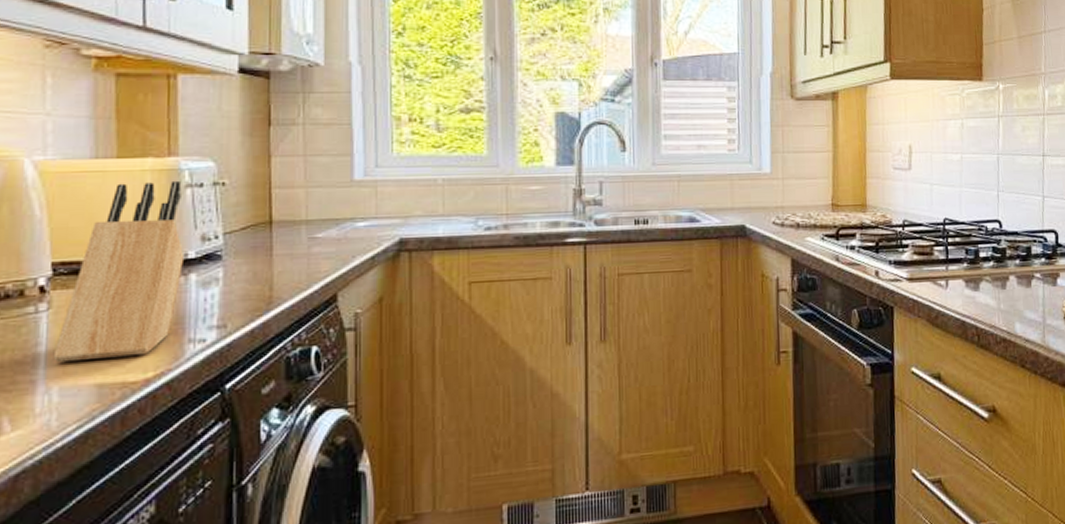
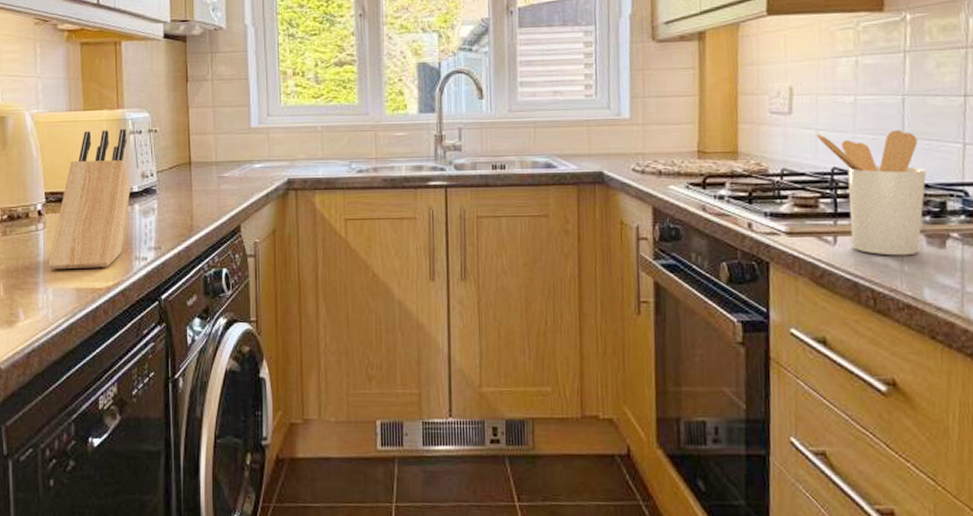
utensil holder: none [931,184,1016,296] -> present [817,130,926,256]

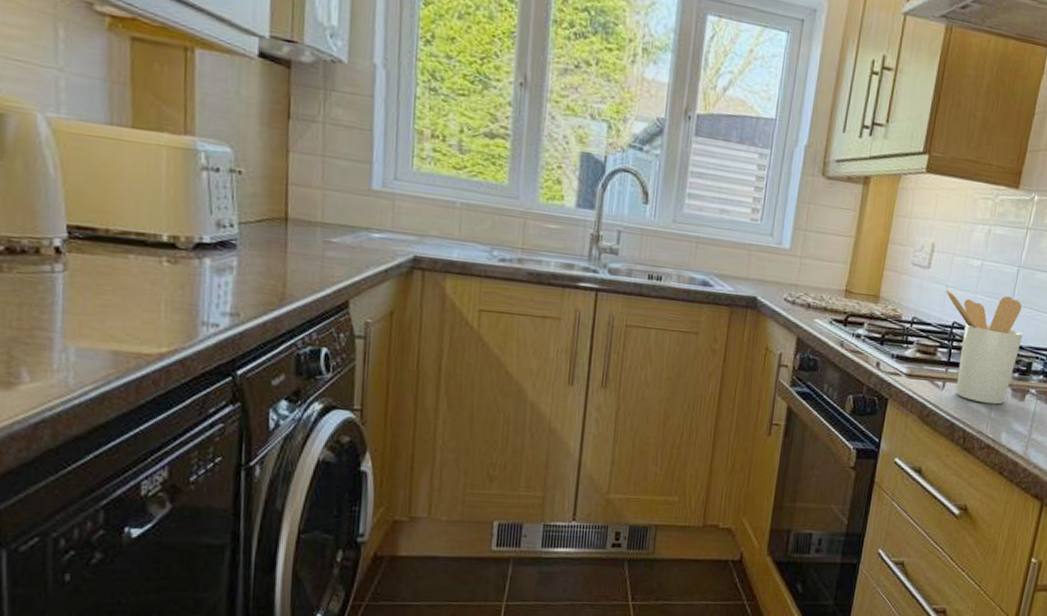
knife block: present [48,128,131,270] -> none [69,155,200,330]

